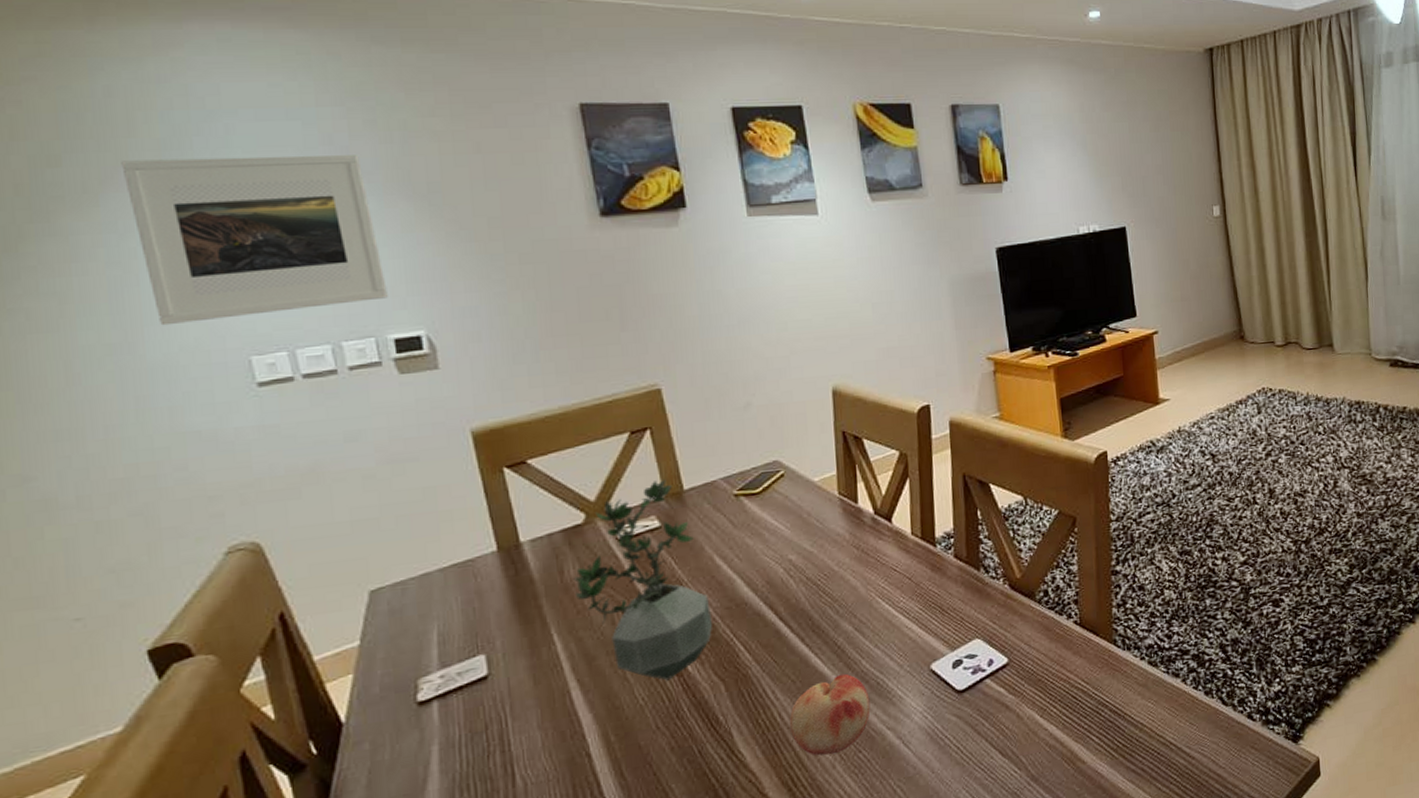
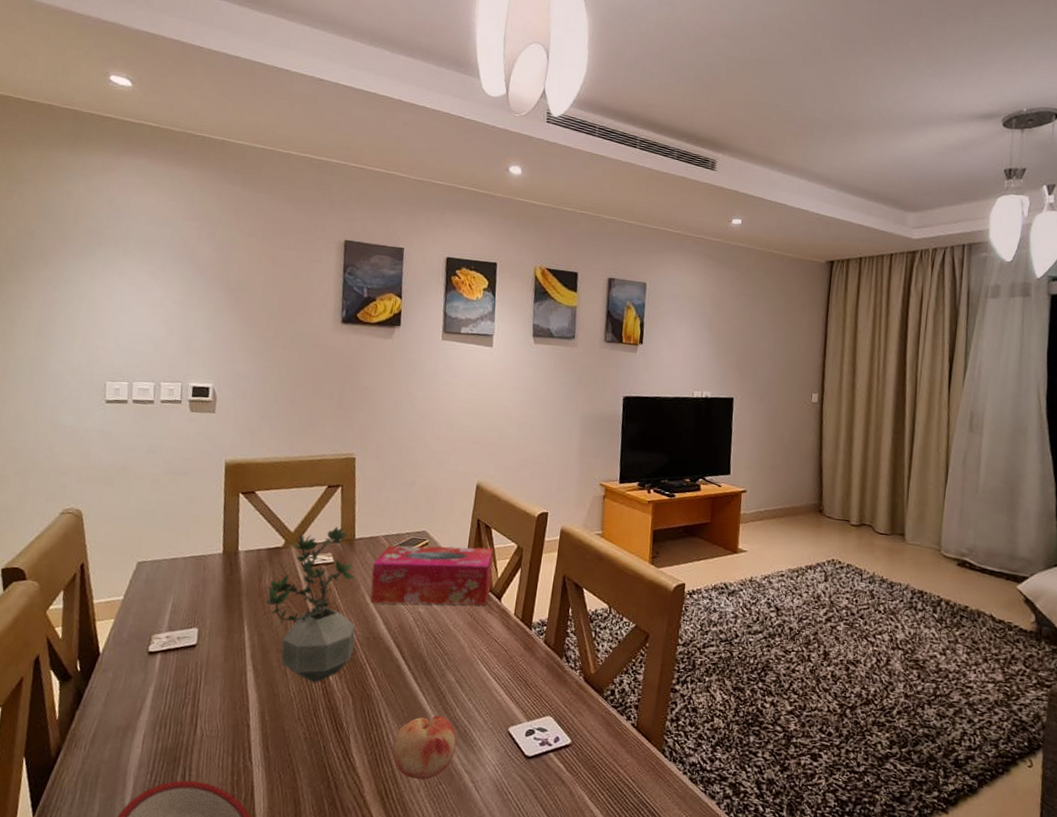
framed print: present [121,155,388,326] -> none [61,239,200,357]
tissue box: none [715,462,876,564] -> present [371,545,494,605]

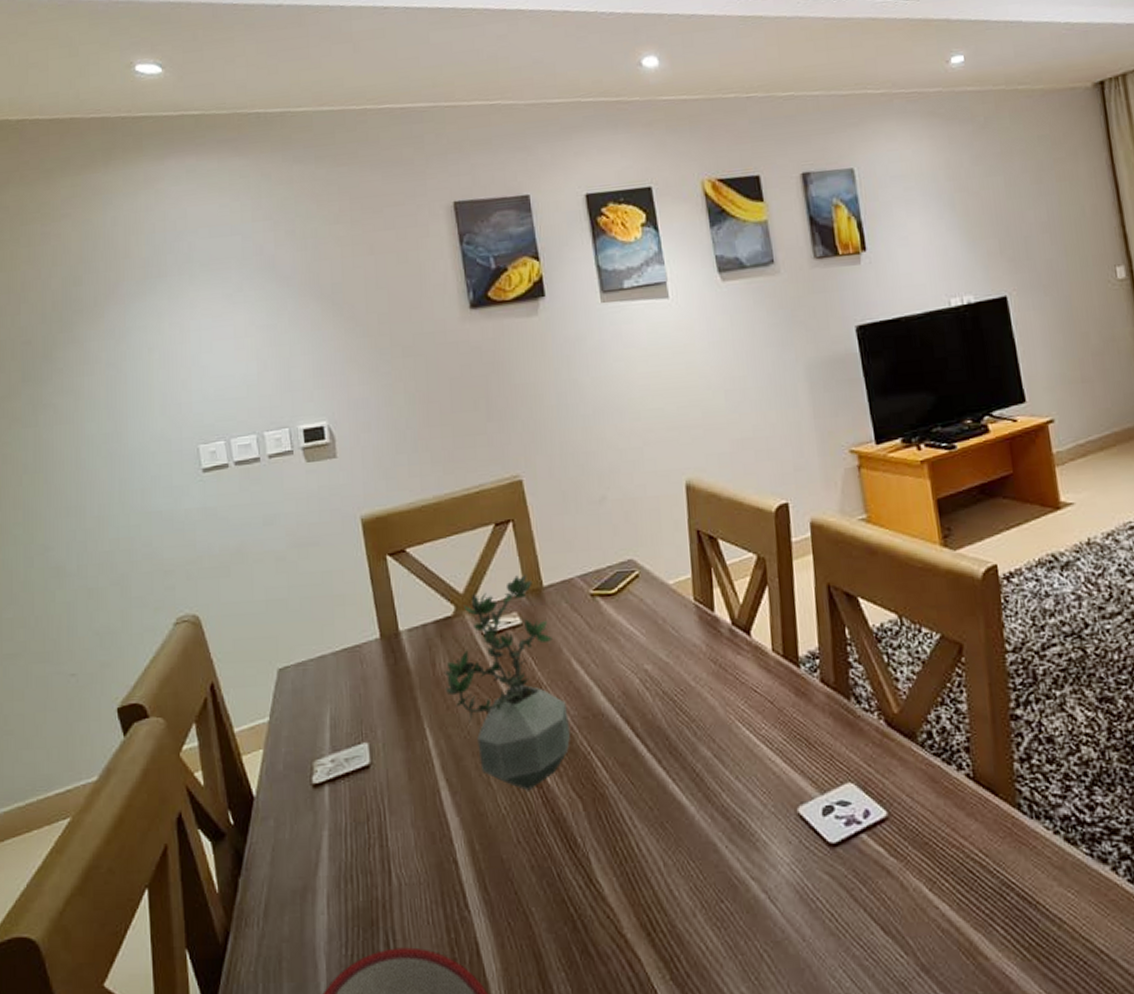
tissue box: present [371,545,494,605] -> none [572,565,734,669]
fruit: present [392,715,457,780] -> none [647,806,733,900]

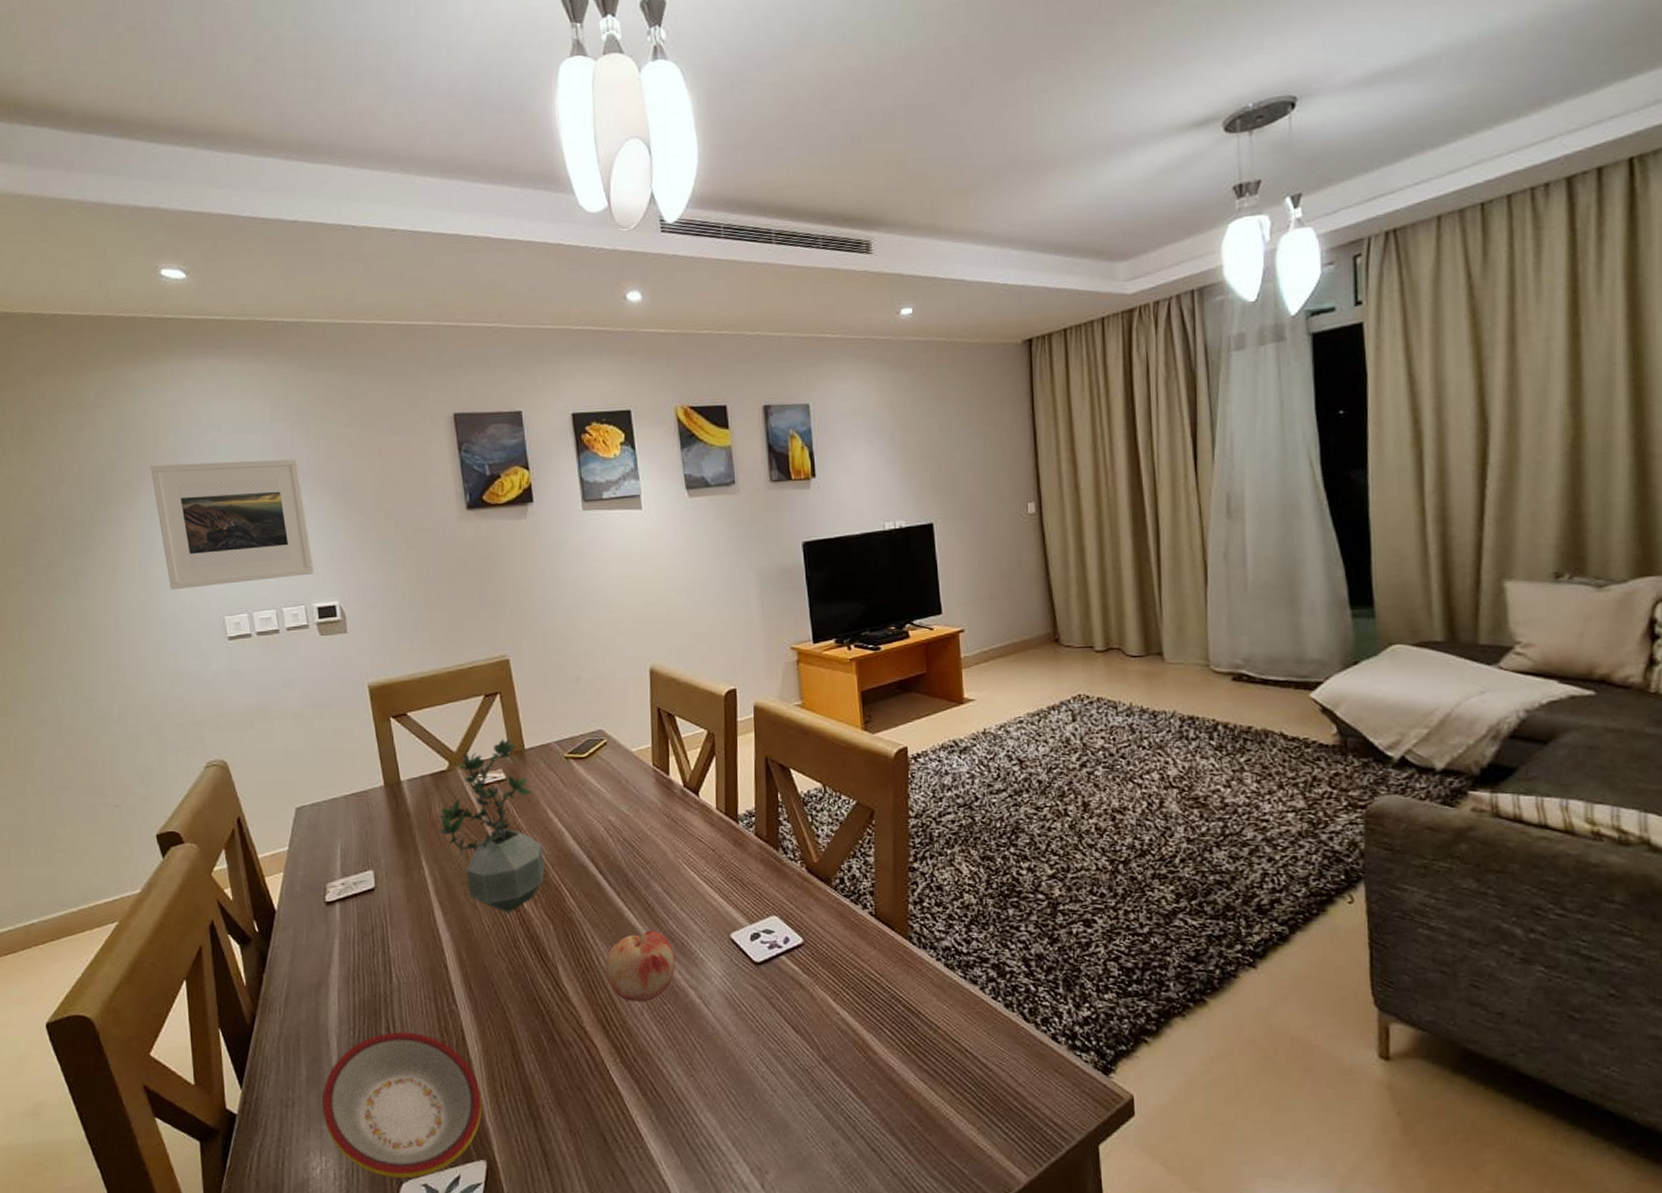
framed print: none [119,262,299,418] -> present [150,459,314,590]
fruit: none [647,806,733,900] -> present [605,930,675,1002]

